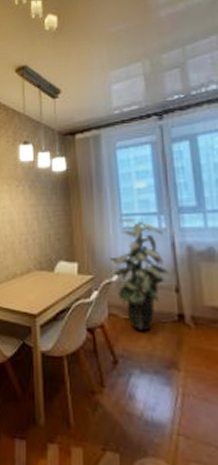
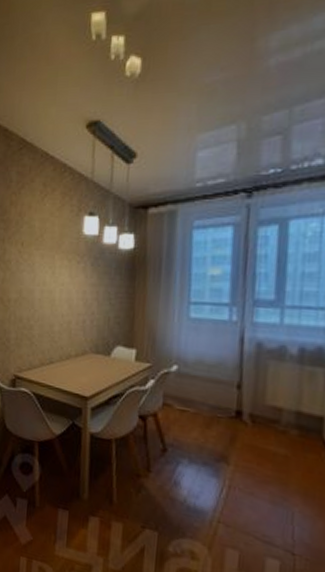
indoor plant: present [109,217,169,332] -> none [170,306,233,424]

